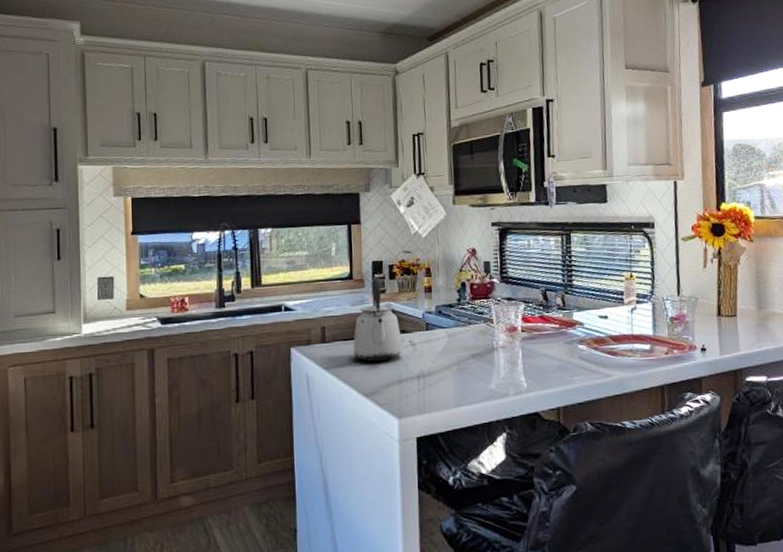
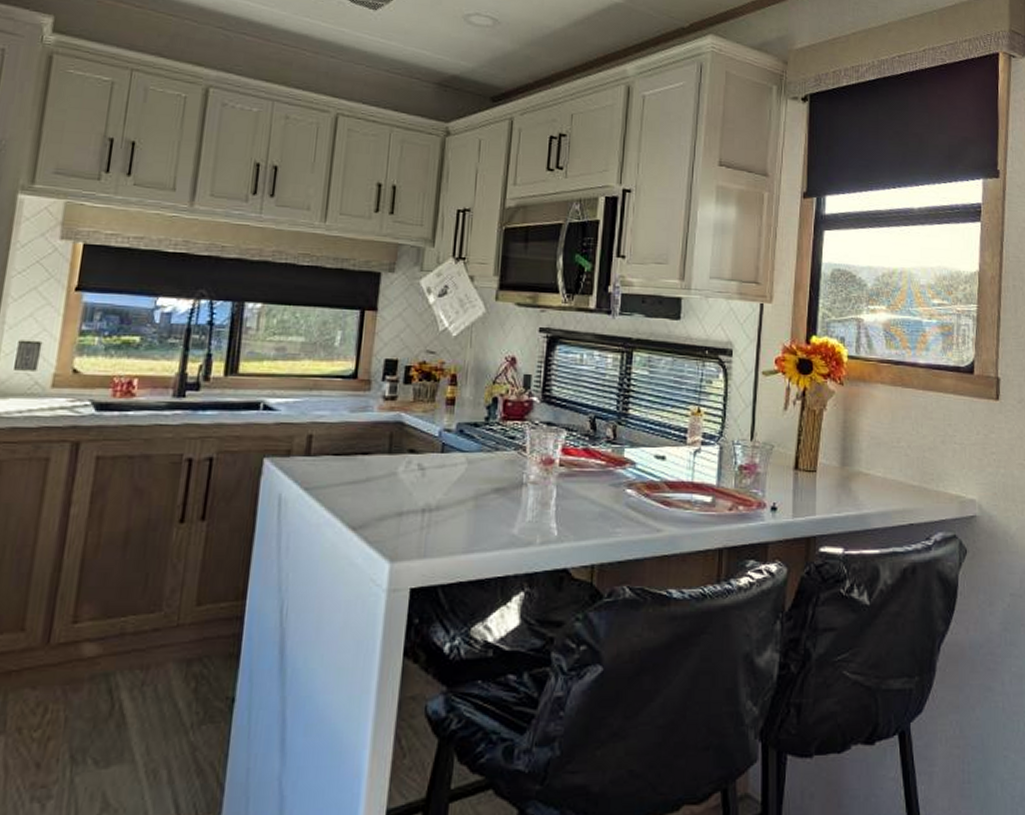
kettle: present [353,277,402,362] -> none [344,378,409,487]

